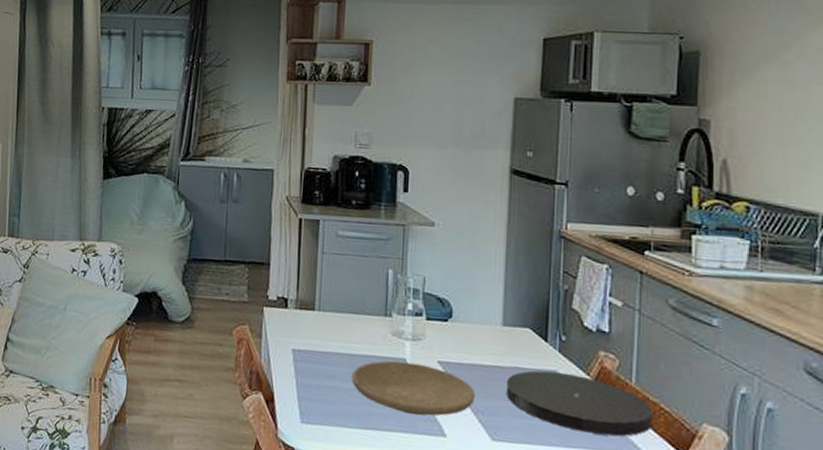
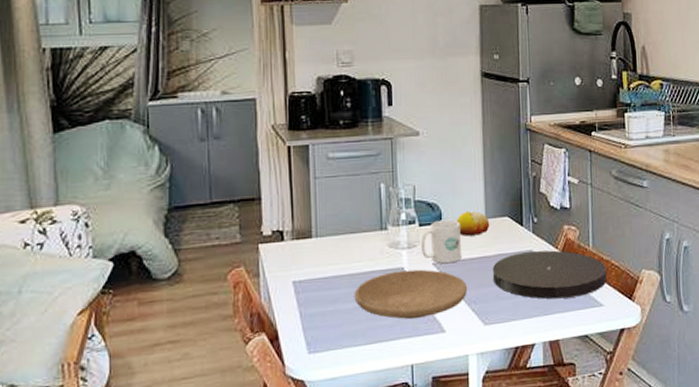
mug: none [426,318,472,366] -> present [420,220,461,264]
fruit: none [469,313,508,342] -> present [457,210,490,236]

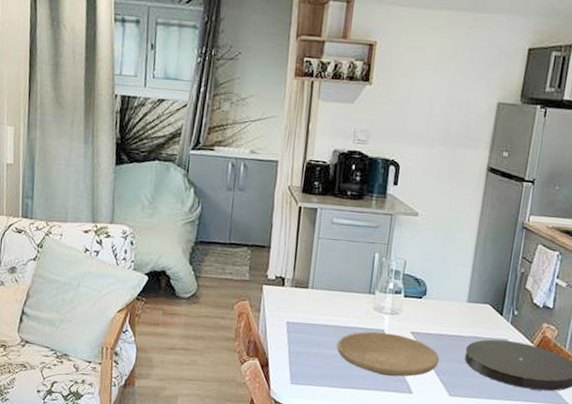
mug: present [420,220,461,264] -> none [402,295,443,335]
fruit: present [457,210,490,236] -> none [440,291,471,316]

